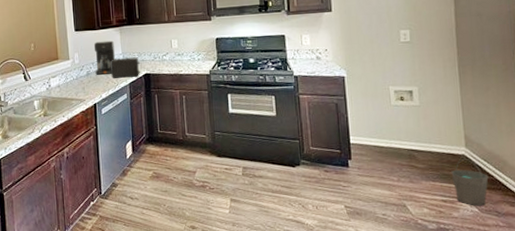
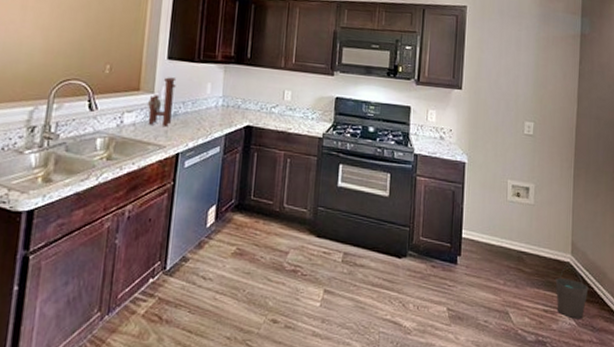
paper towel holder: none [66,45,87,85] -> present [147,77,177,126]
coffee maker: present [93,40,115,75] -> none [185,77,215,119]
toaster: present [111,57,140,78] -> none [205,101,242,128]

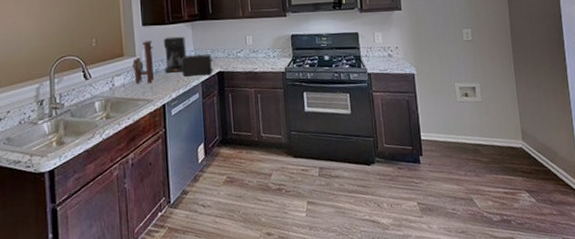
coffee maker: none [185,77,215,119] -> present [163,36,186,73]
toaster: none [205,101,242,128] -> present [181,54,213,77]
bucket: present [555,266,589,319] -> none [511,150,543,197]

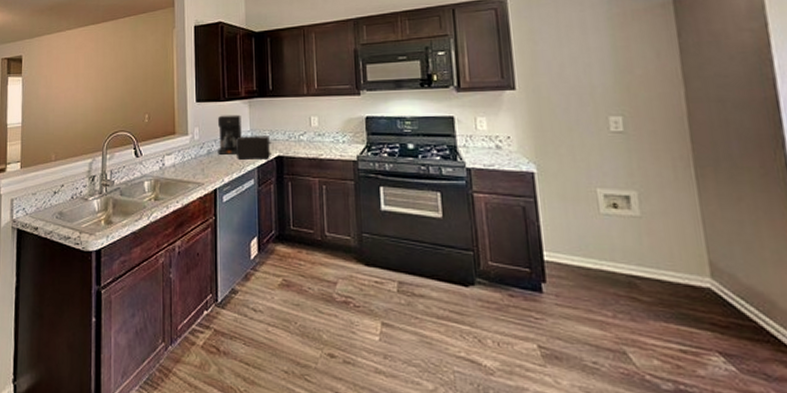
paper towel holder: present [132,41,155,84] -> none [184,118,207,165]

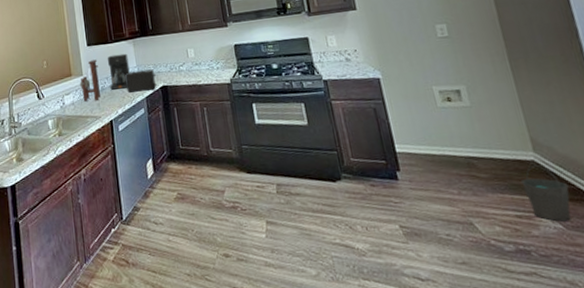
paper towel holder: none [184,118,207,165] -> present [80,59,101,102]
bucket: none [691,292,749,364] -> present [521,164,571,222]

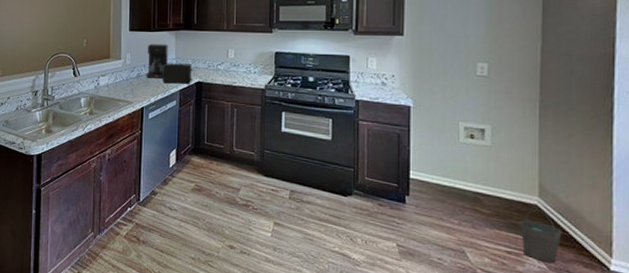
paper towel holder: present [80,59,101,102] -> none [117,46,138,86]

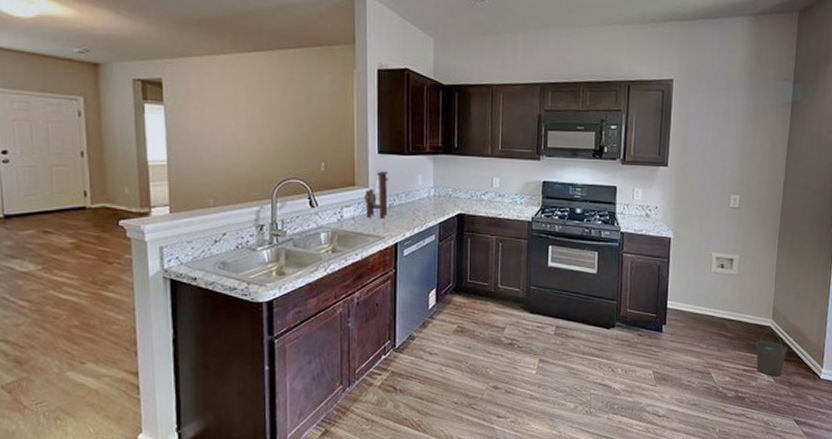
paper towel holder: none [117,46,138,86] -> present [364,171,389,218]
coffee maker: present [146,44,168,78] -> none [400,169,425,210]
toaster: present [162,63,193,84] -> none [419,192,453,216]

